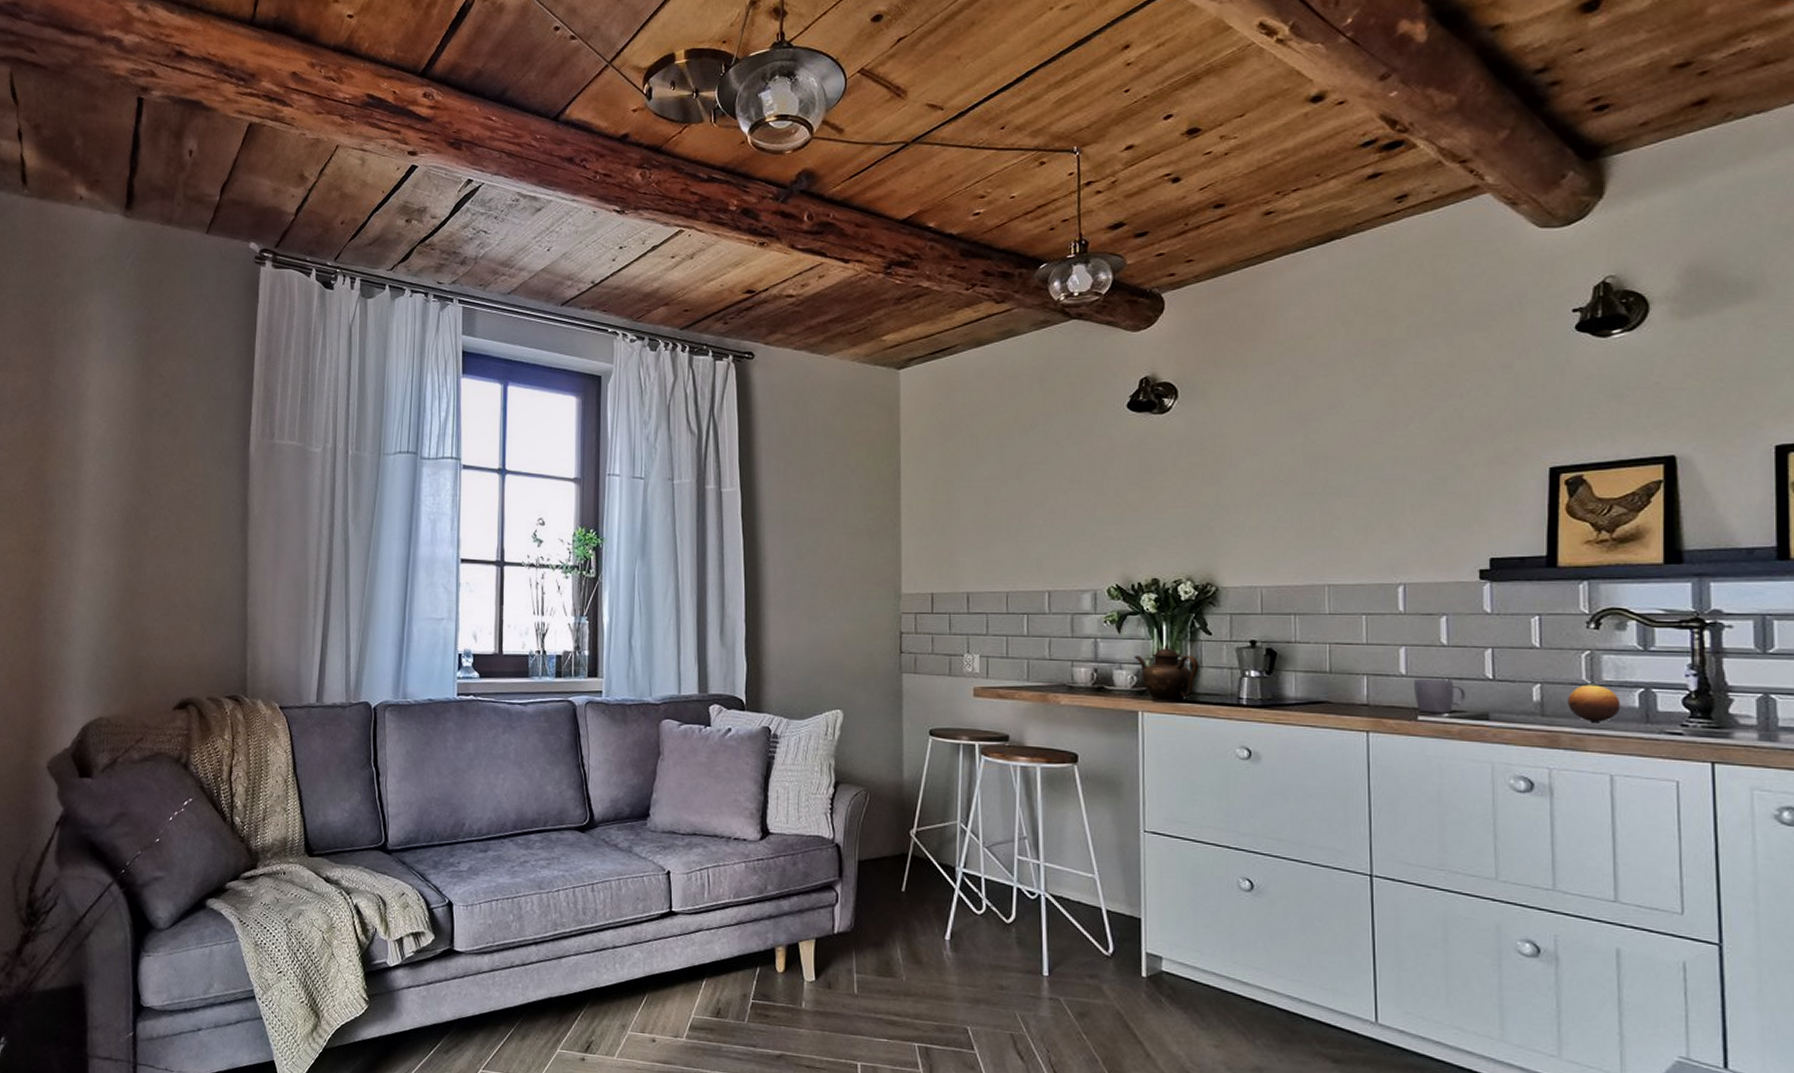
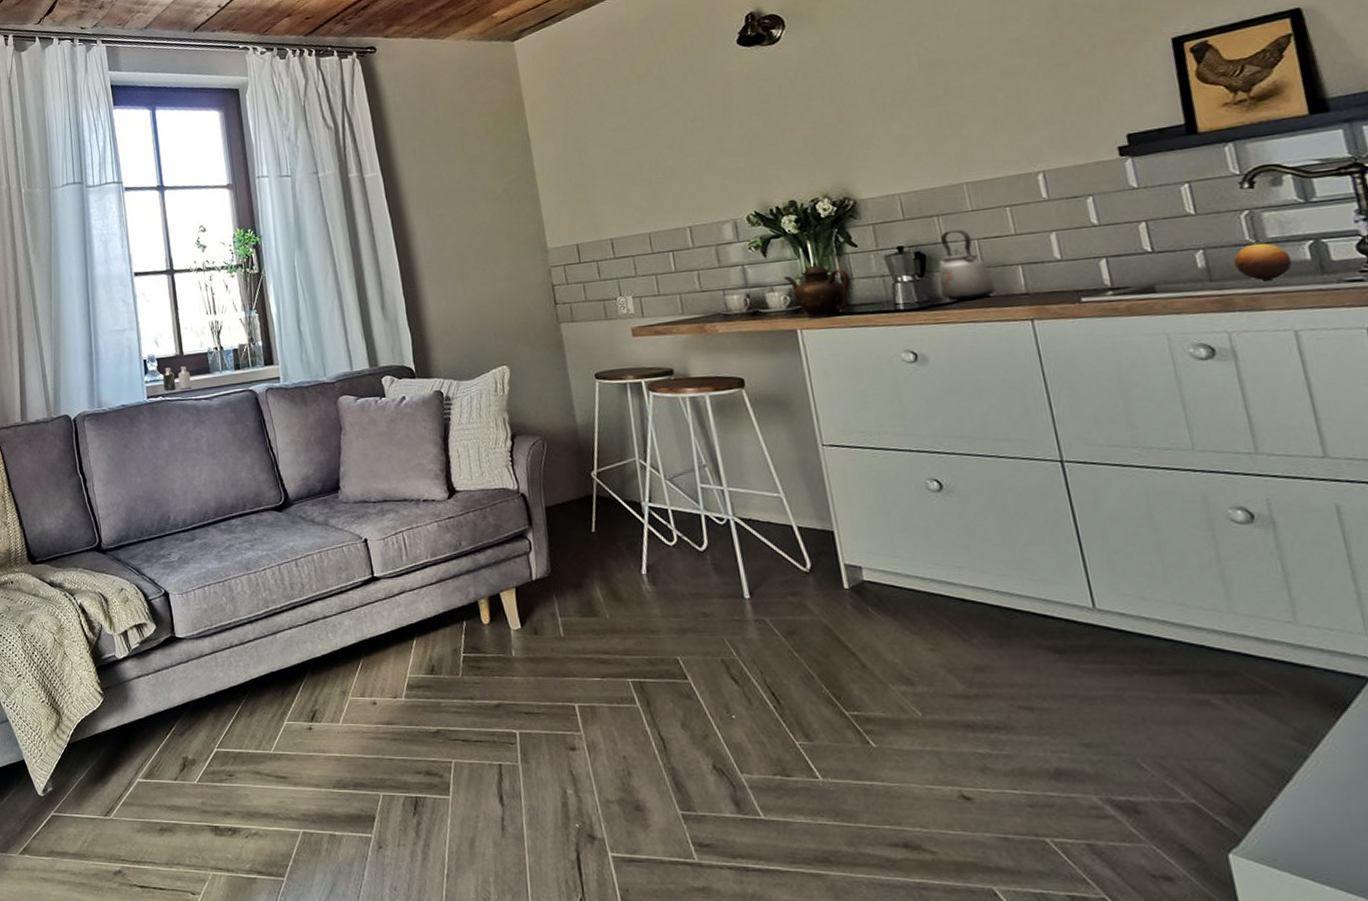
candle: none [476,666,507,691] -> present [162,366,191,391]
kettle: none [1285,631,1338,704] -> present [937,229,996,301]
mug: present [1413,678,1465,714] -> none [1069,257,1127,294]

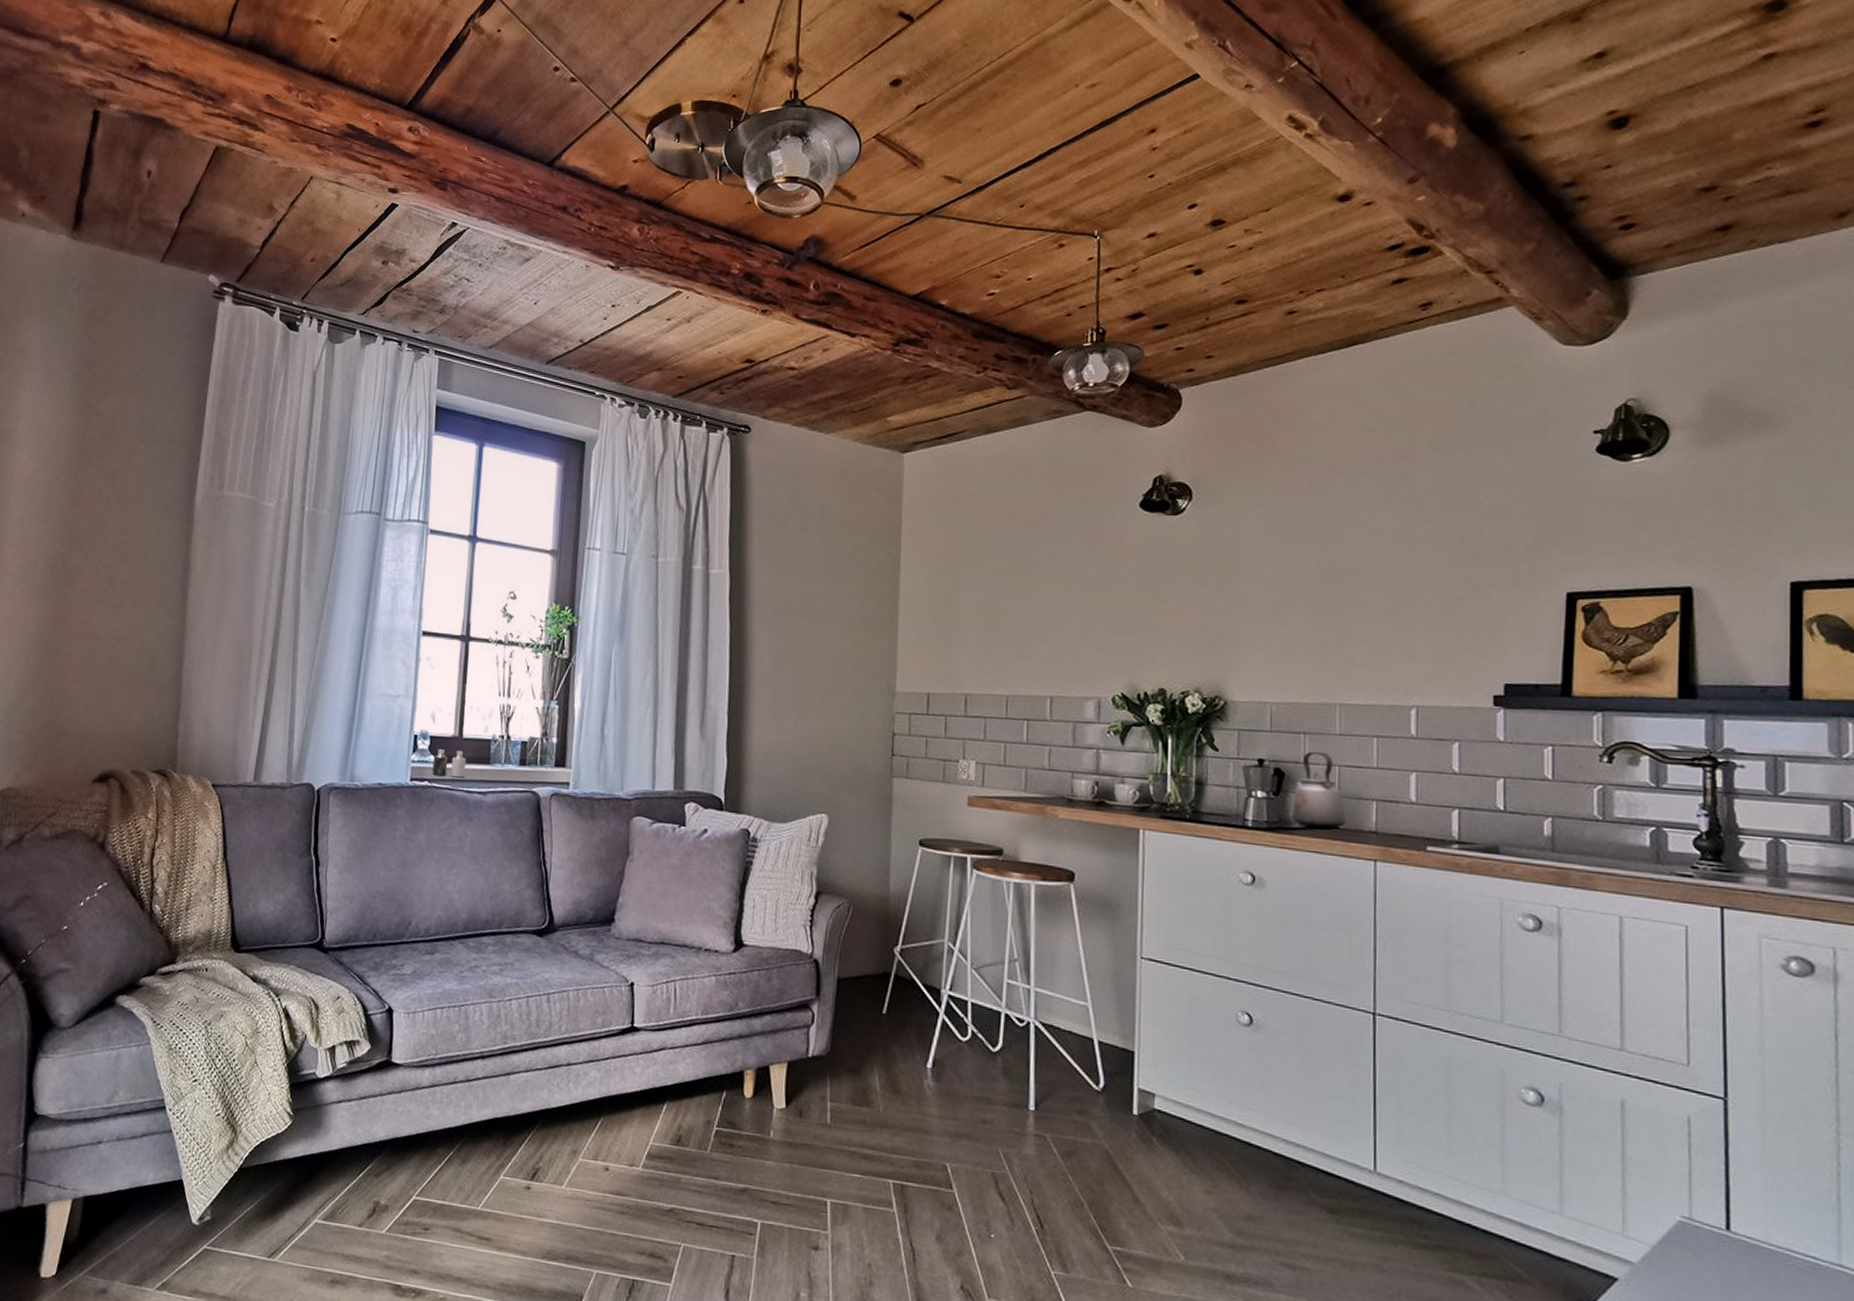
teapot: present [784,262,851,320] -> none [1137,759,1204,823]
fruit: present [1233,243,1293,280] -> none [1577,820,1632,860]

